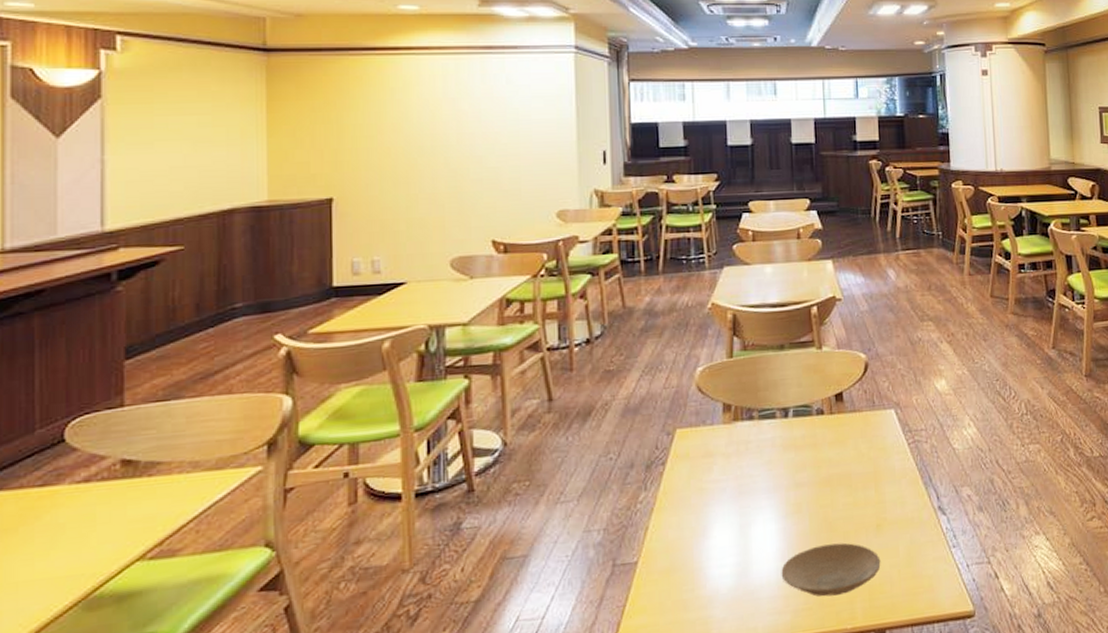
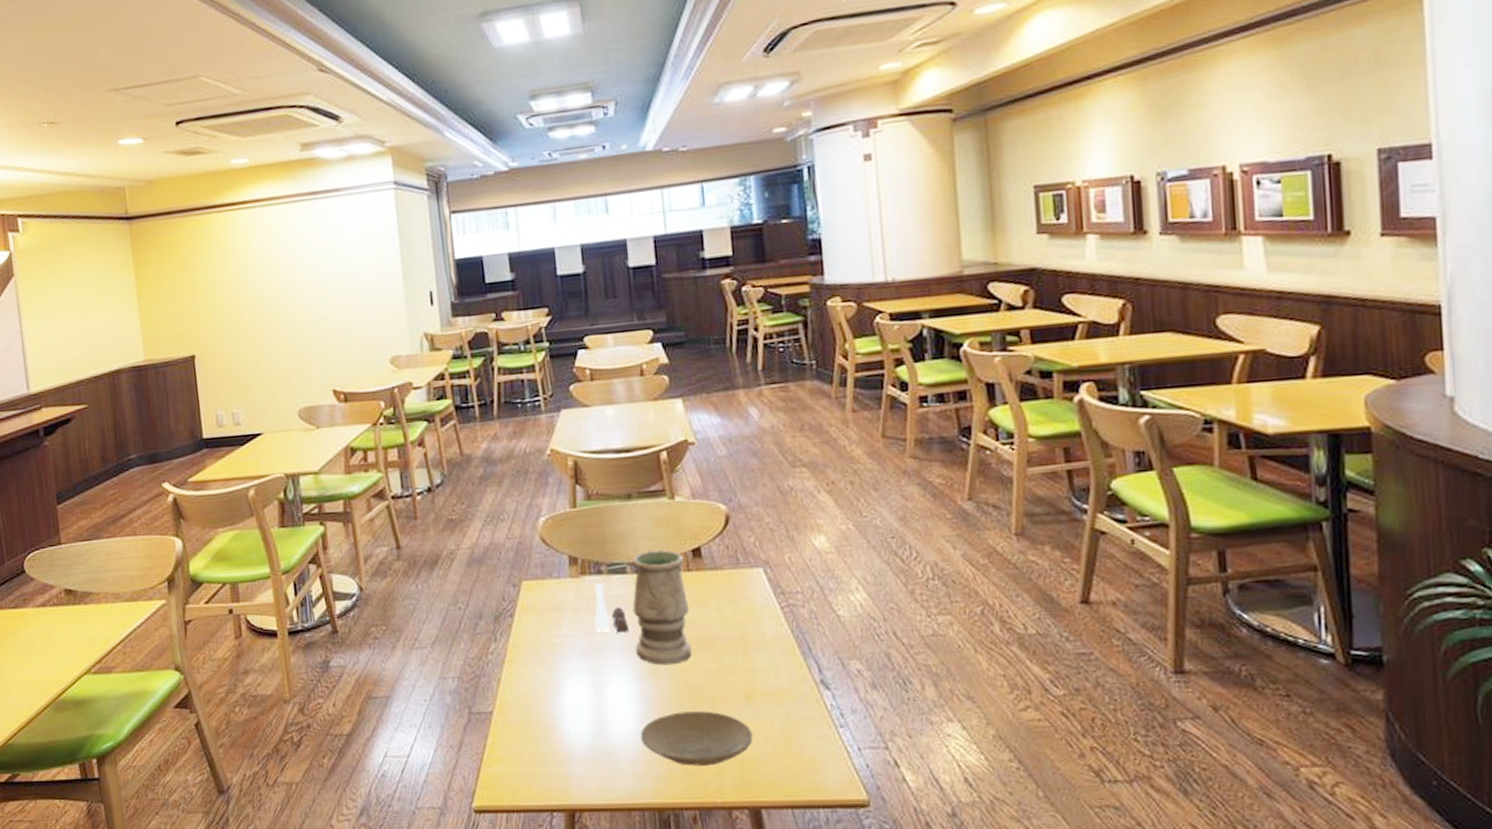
salt and pepper shaker set: none [744,428,775,475] -> present [595,583,629,633]
vase: none [780,395,831,503] -> present [632,549,692,666]

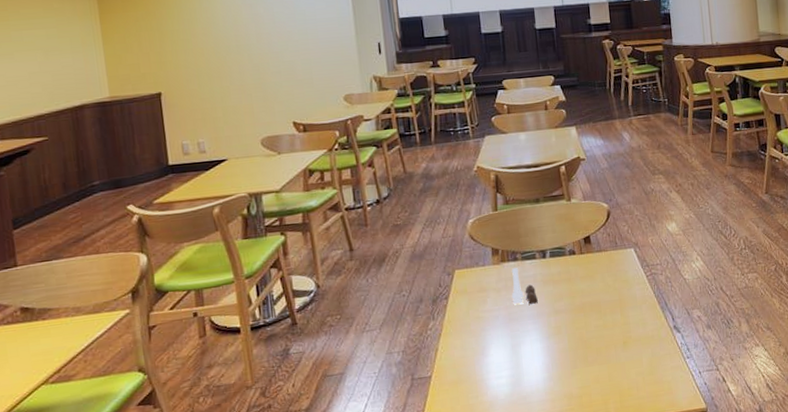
vase: present [632,549,692,666] -> none [540,239,585,327]
plate: present [640,711,753,766] -> none [547,357,628,400]

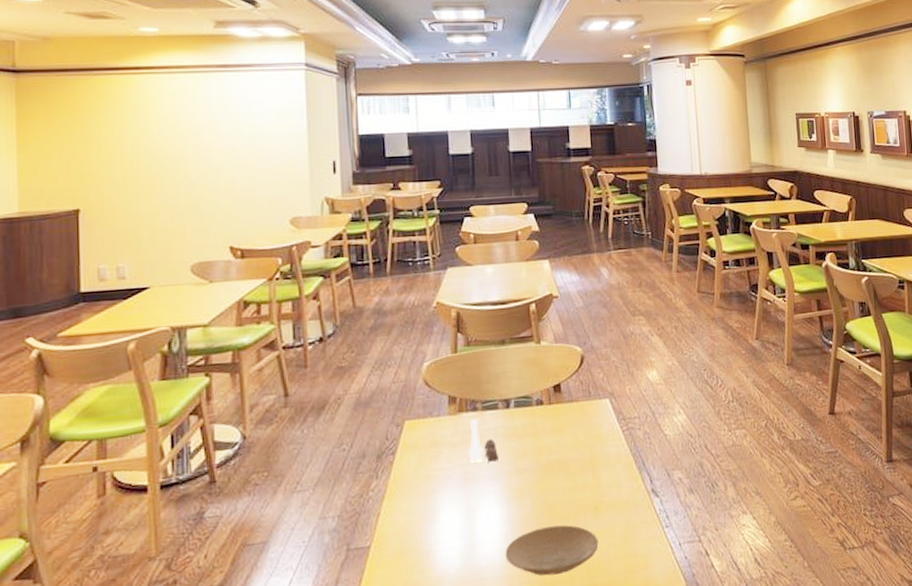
plate: none [547,357,628,400] -> present [505,525,599,576]

